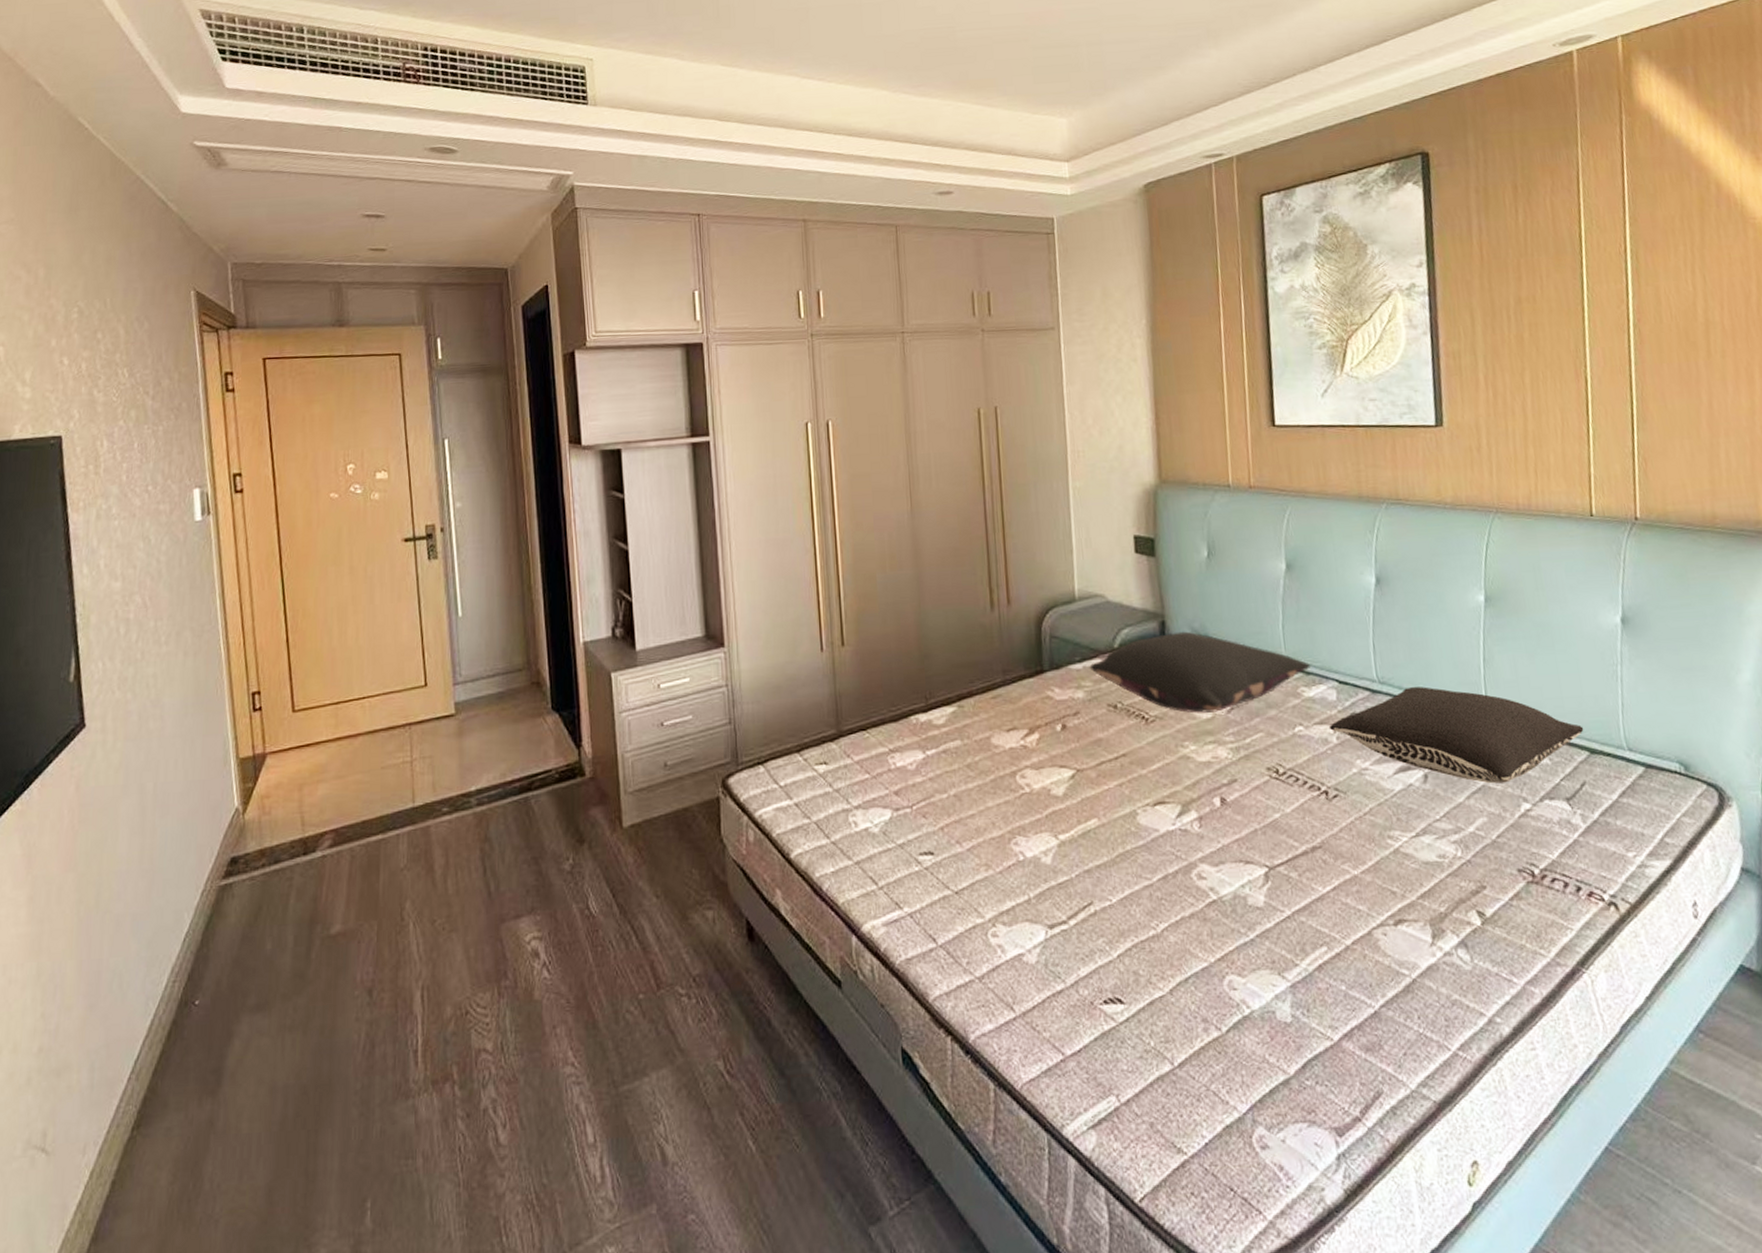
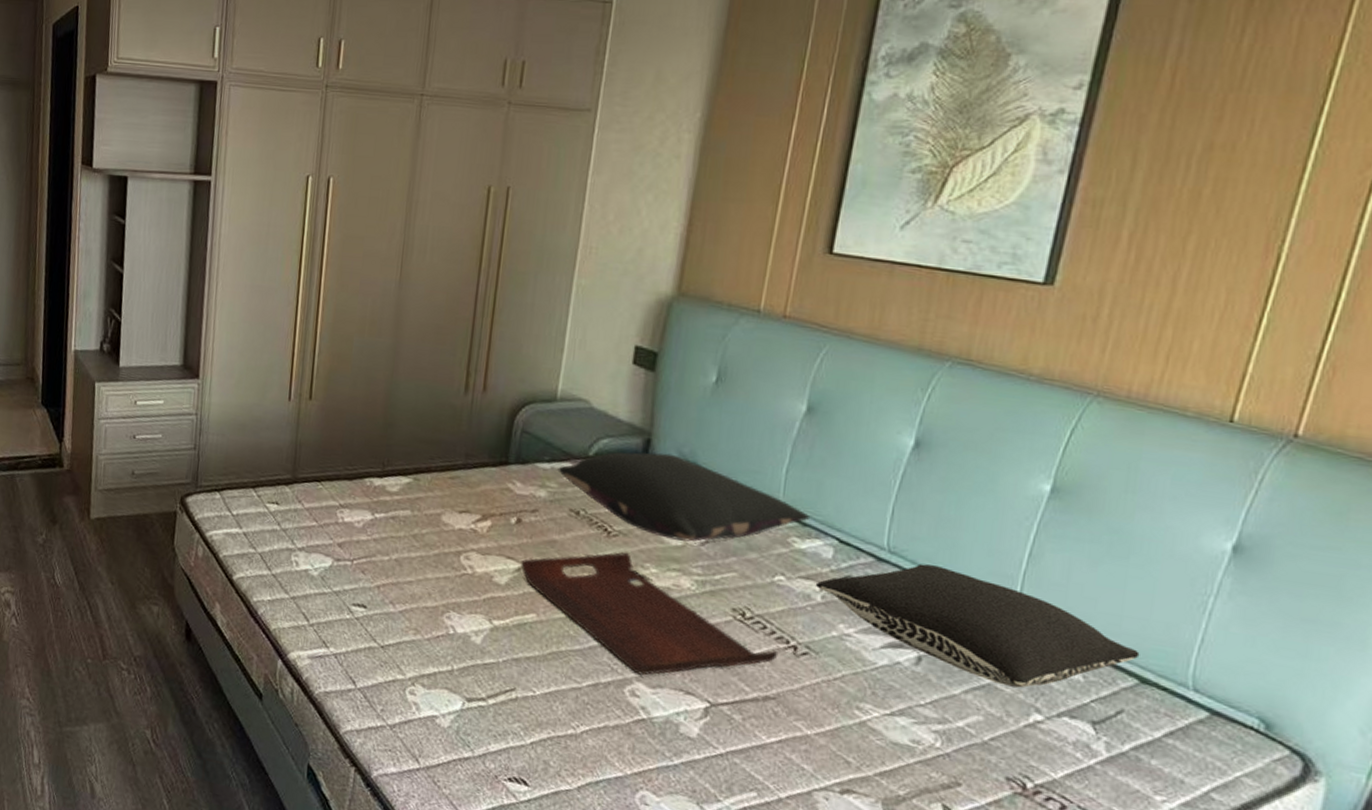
serving tray: none [1073,735,1315,856] -> present [521,552,779,676]

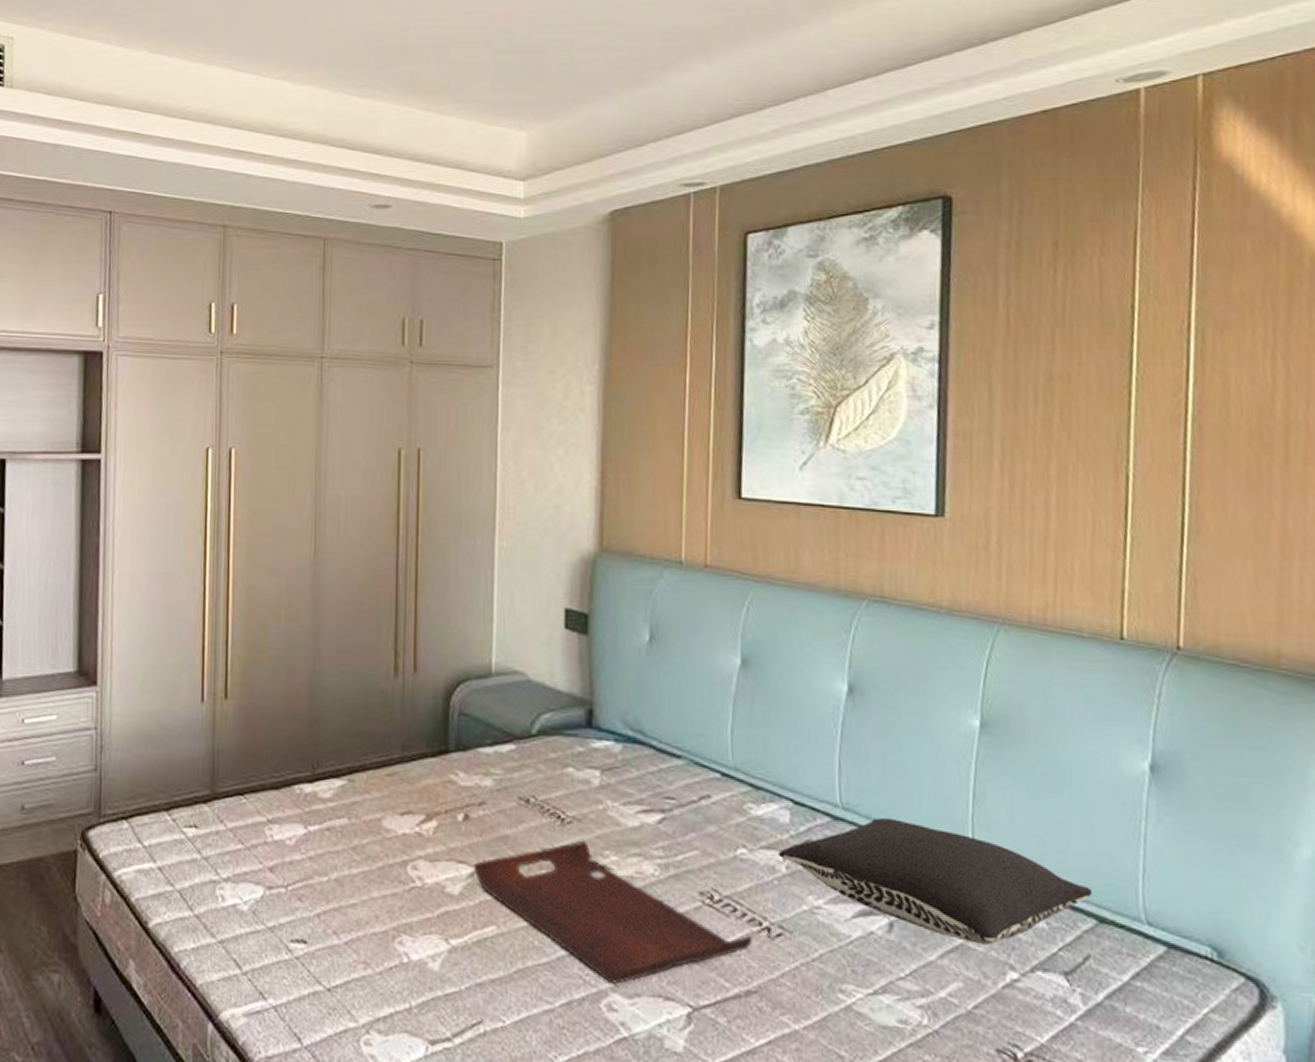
pillow: present [557,452,811,543] -> none [501,723,762,822]

